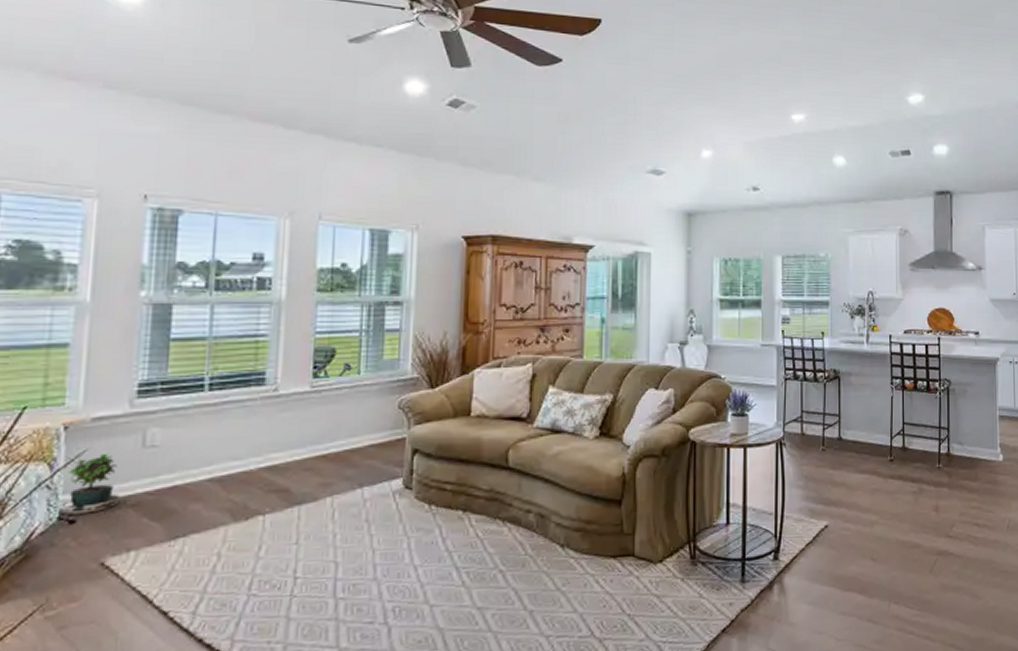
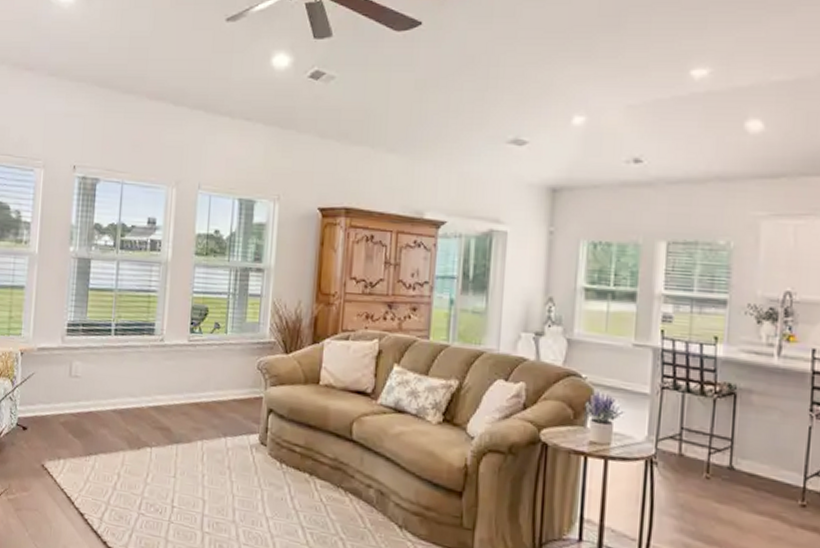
potted plant: present [60,453,121,520] -> none [18,377,55,426]

